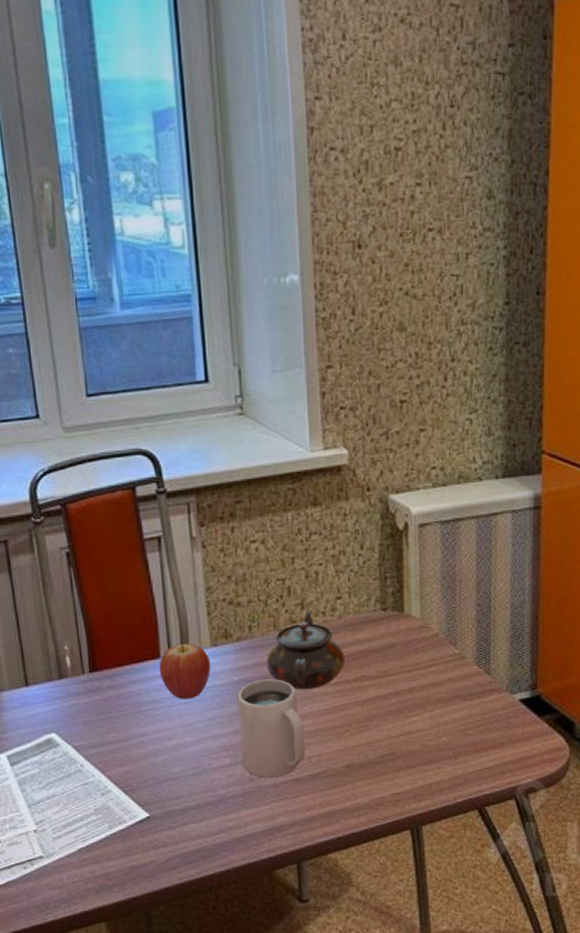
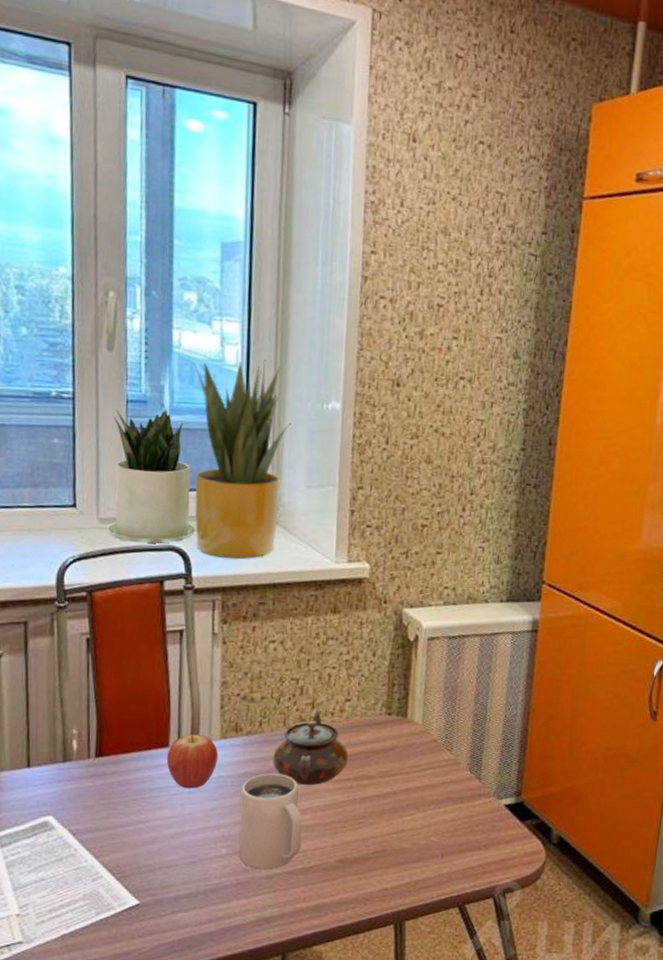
planter: none [64,303,163,450] -> present [106,409,198,544]
planter: none [140,236,246,457] -> present [194,359,290,559]

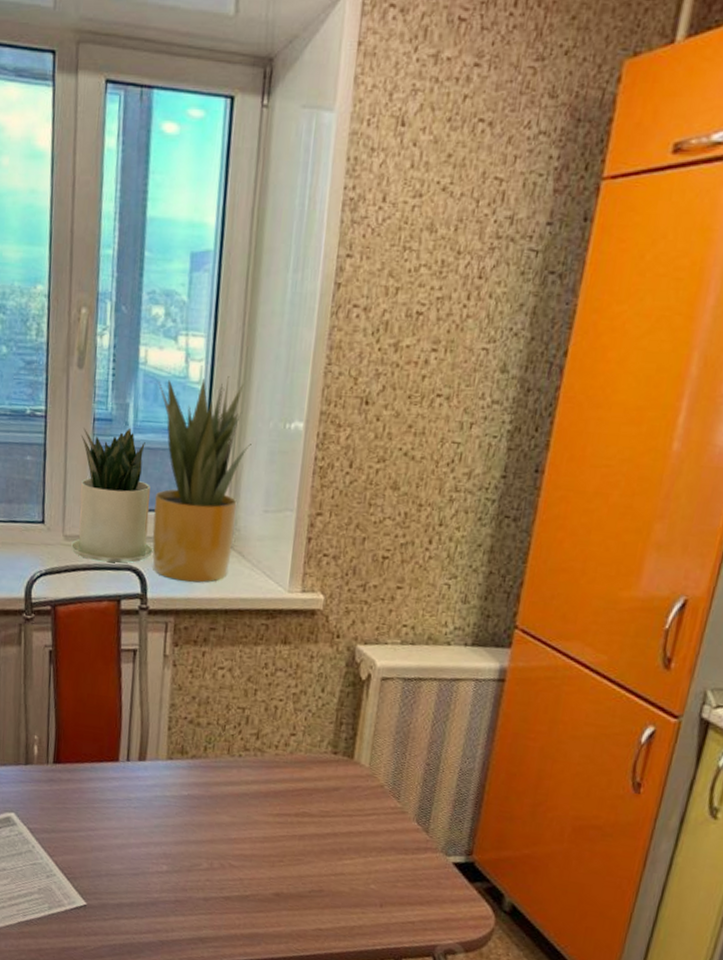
fruit: present [166,734,219,789] -> none [116,751,164,805]
mug: present [238,773,302,869] -> none [178,798,241,892]
teapot: present [272,710,349,785] -> none [215,741,291,816]

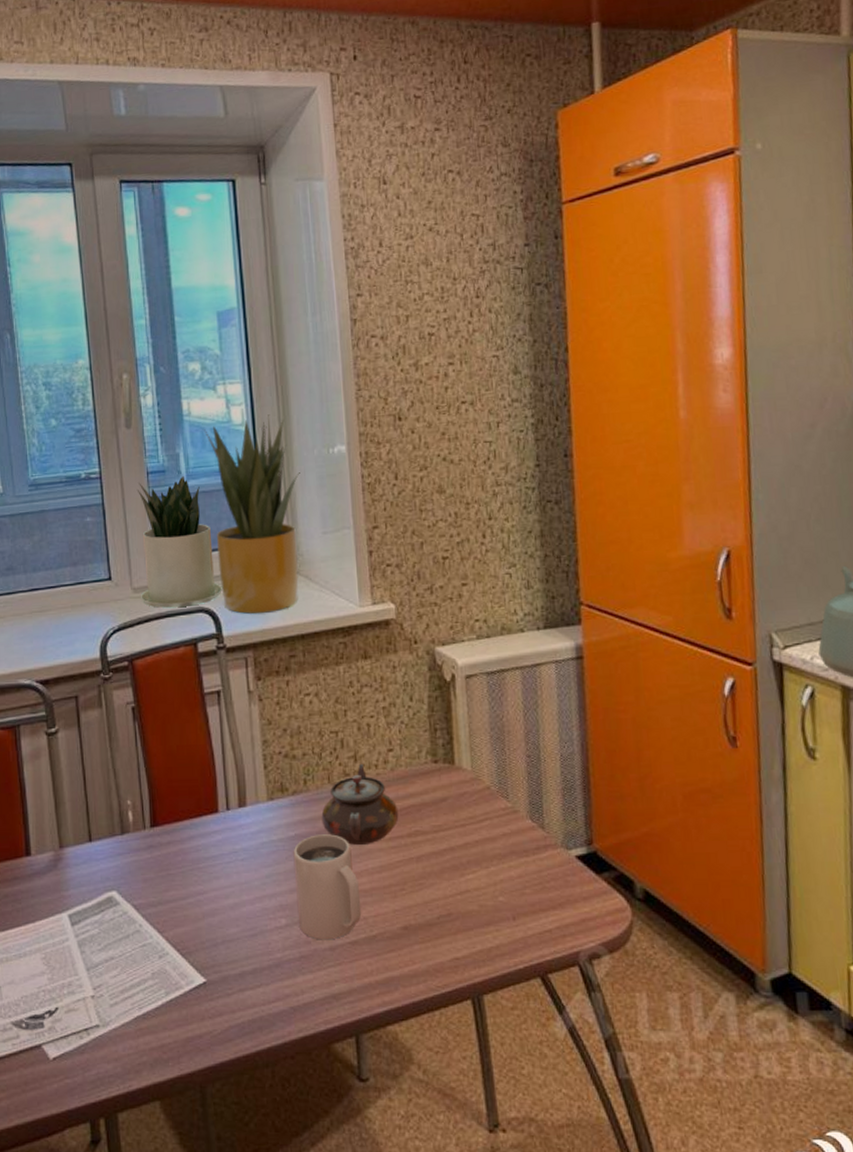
mug: none [178,798,241,892] -> present [293,834,362,940]
teapot: none [215,741,291,816] -> present [321,763,399,845]

